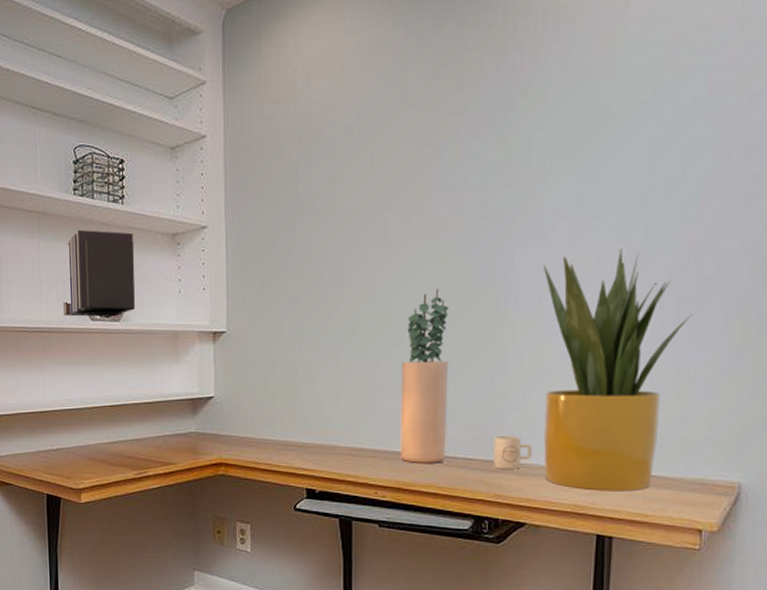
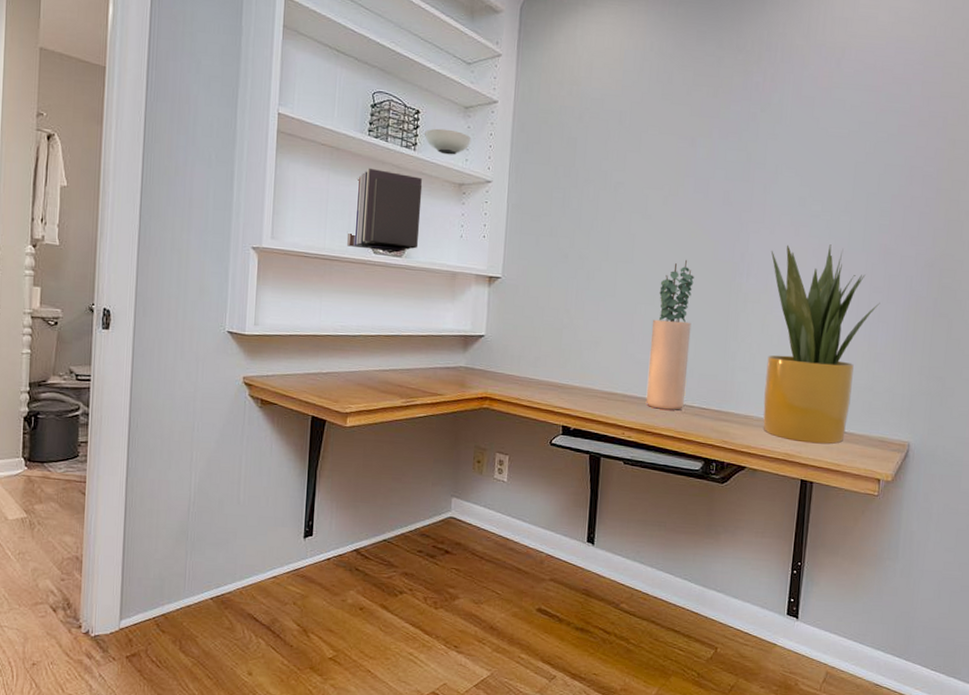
bowl: none [131,175,182,204] -> present [425,128,472,155]
mug: present [493,435,533,469] -> none [722,389,755,420]

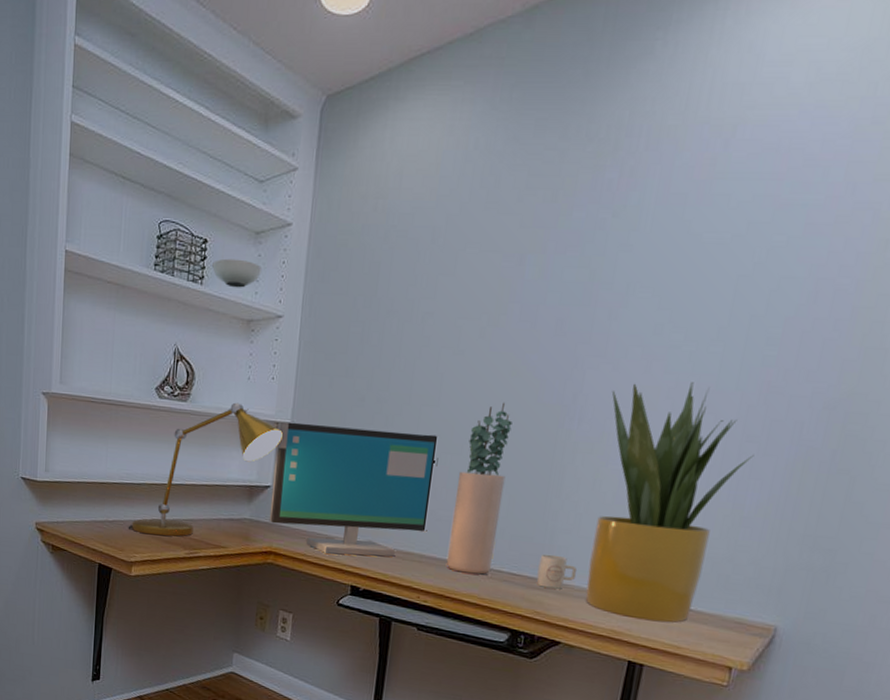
desk lamp: none [343,258,494,387] -> present [128,402,283,537]
books: present [347,167,423,253] -> none [133,305,209,397]
computer monitor: none [483,275,634,398] -> present [269,421,438,557]
mug: none [722,389,755,420] -> present [536,553,577,589]

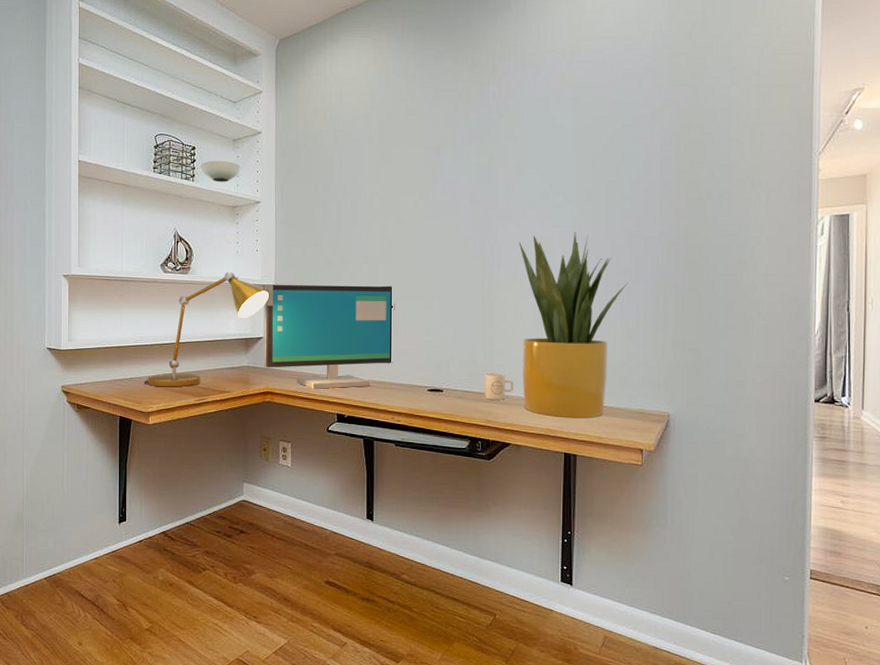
vase: present [447,402,512,575] -> none [411,256,449,394]

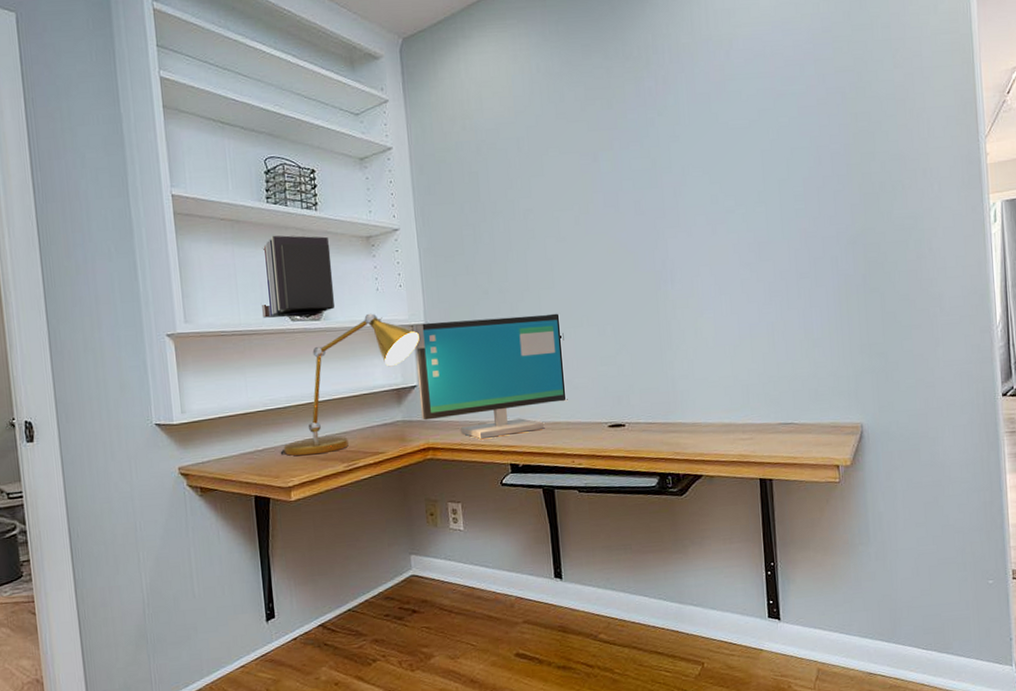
books: none [141,199,202,270] -> present [262,235,334,318]
bowl: present [201,160,241,182] -> none [323,183,372,210]
mug: present [484,372,514,400] -> none [668,399,701,430]
planter: present [518,232,629,419] -> none [691,237,809,441]

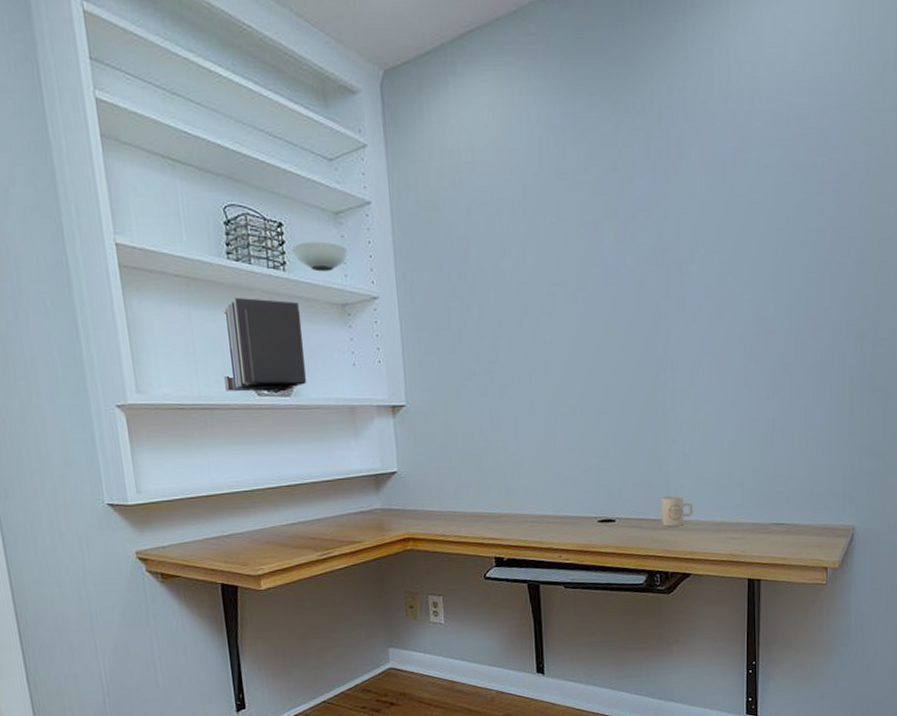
desk lamp: present [280,313,419,456] -> none [248,391,400,543]
bowl: none [323,183,372,210] -> present [292,241,348,272]
computer monitor: present [413,314,568,440] -> none [393,400,557,531]
mug: none [668,399,701,430] -> present [660,495,694,527]

